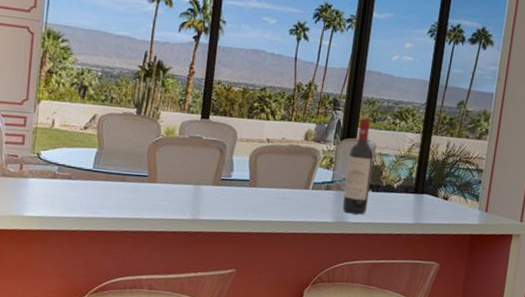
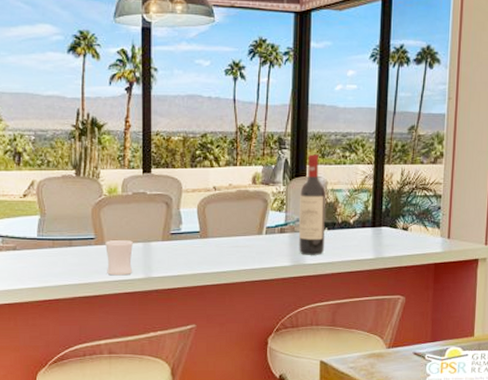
mug: none [156,179,184,215] -> present [105,240,133,276]

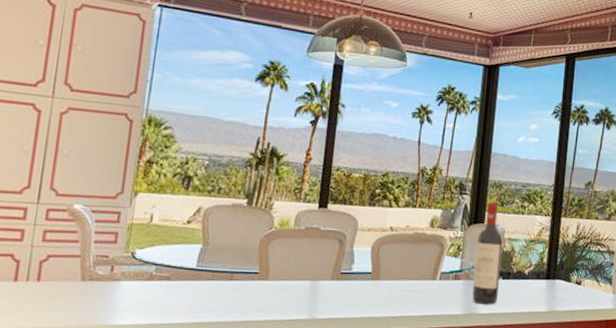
mug: present [105,240,133,276] -> none [267,276,300,315]

